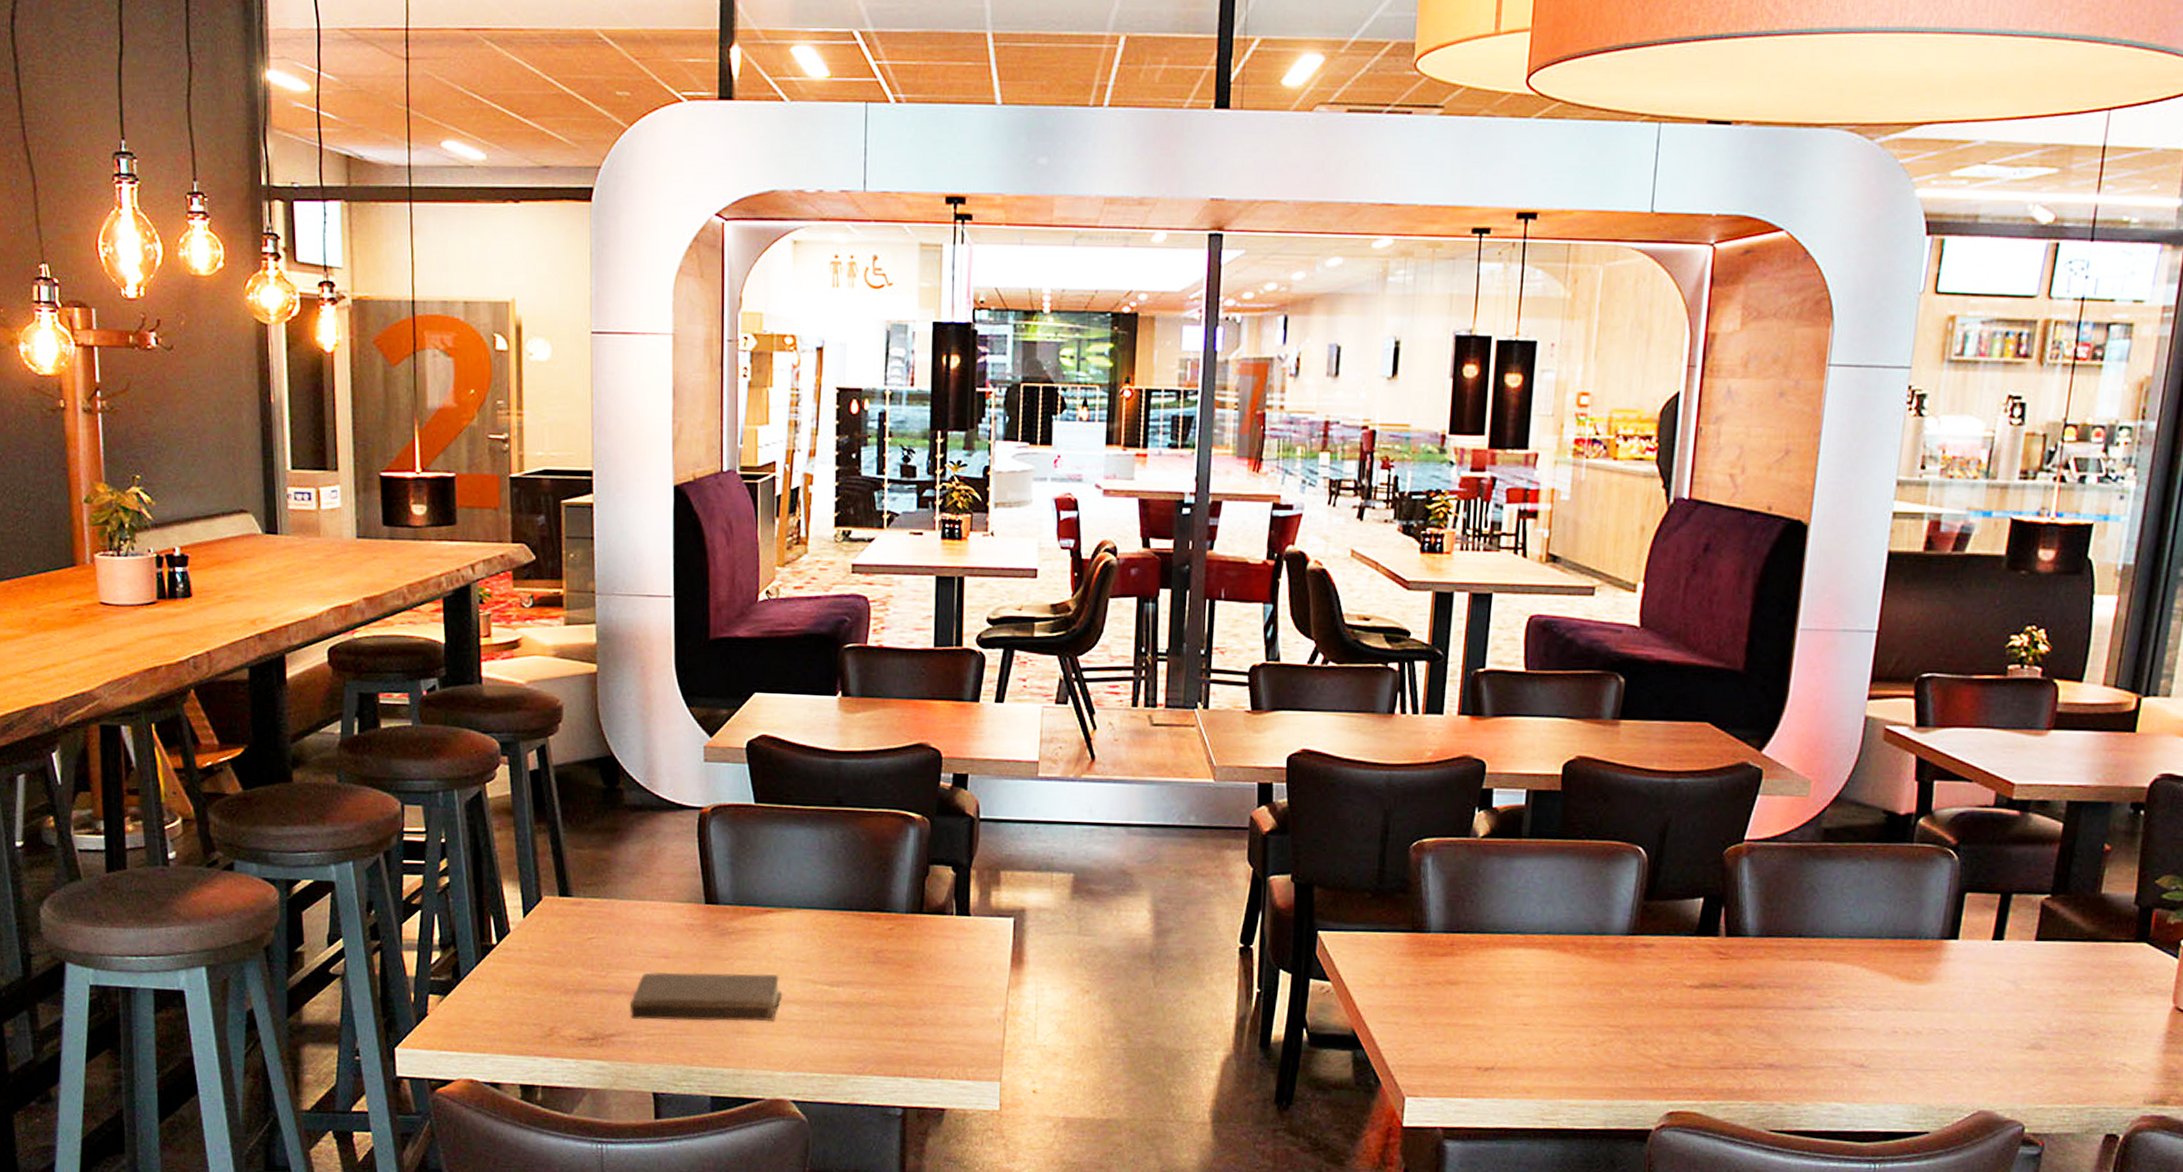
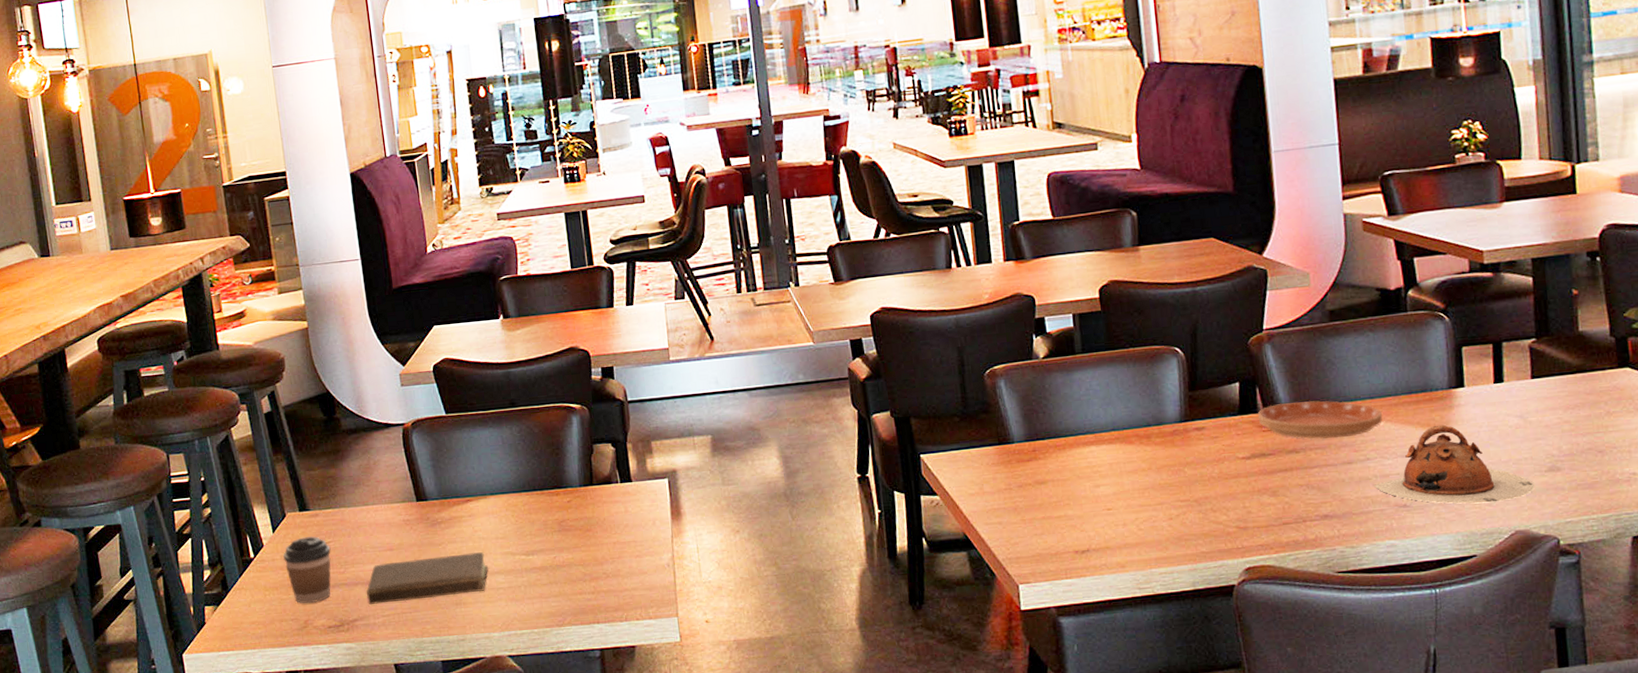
coffee cup: none [533,927,593,1008] -> present [283,535,332,604]
saucer: none [1716,929,1860,979] -> present [1257,401,1383,439]
teapot: none [1832,979,2011,1076] -> present [1374,424,1535,504]

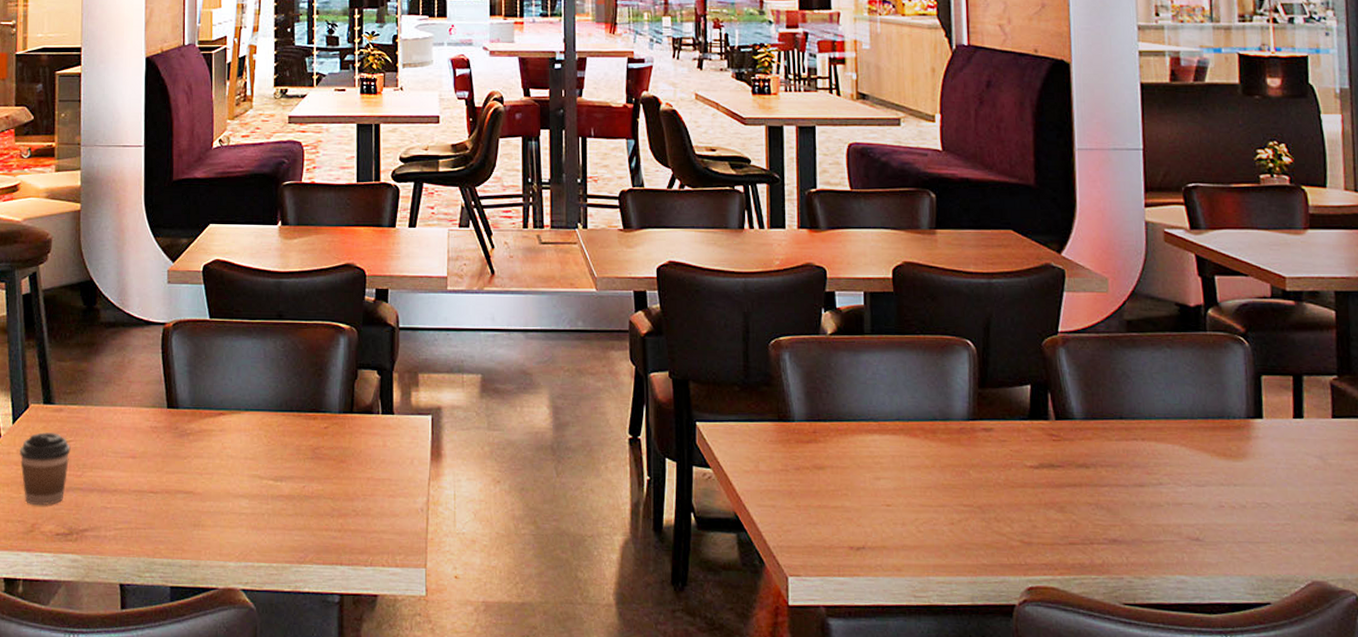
hardcover book: present [367,552,489,605] -> none [101,470,234,516]
saucer: present [1257,401,1383,439] -> none [1048,413,1178,458]
teapot: present [1374,424,1535,504] -> none [1166,456,1333,547]

